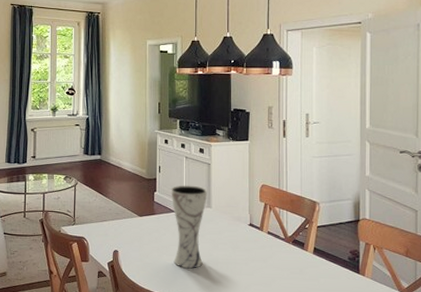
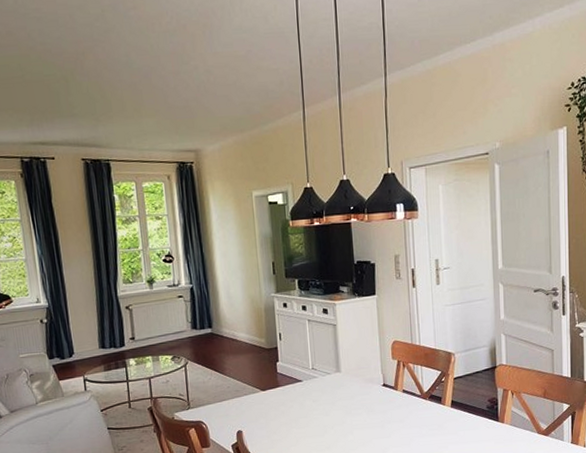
vase: present [171,185,207,269] -> none [295,350,336,440]

